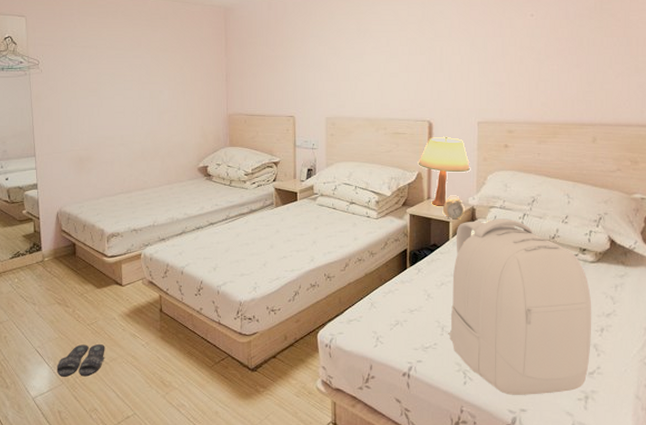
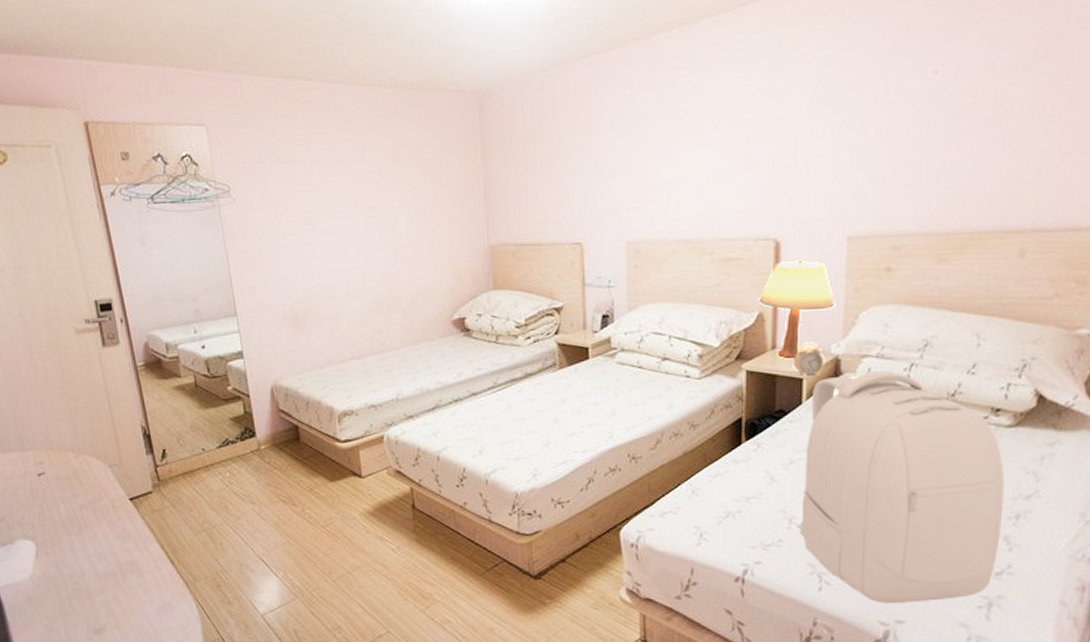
slippers: present [56,343,105,377] -> none [287,549,347,590]

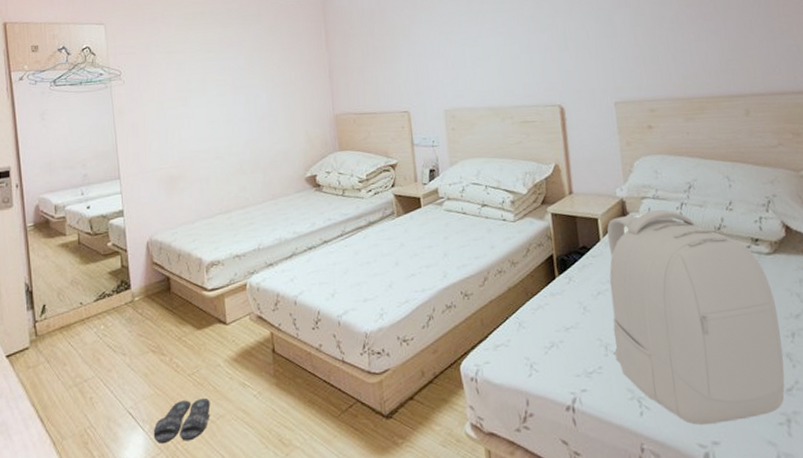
slippers: none [287,549,347,590] -> present [153,397,211,443]
table lamp: present [760,259,834,359] -> none [554,121,613,203]
alarm clock: present [793,343,825,375] -> none [587,188,613,216]

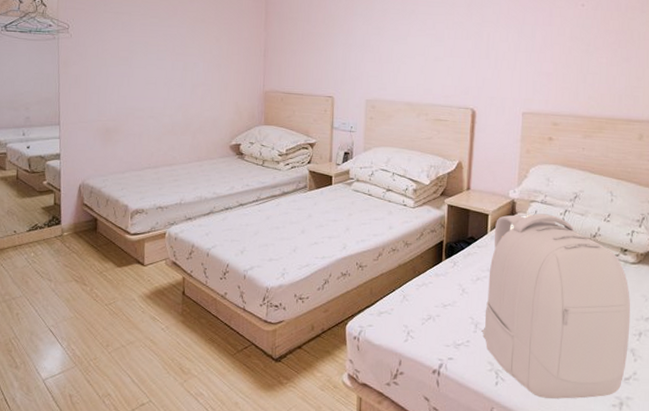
slippers: present [153,397,211,443] -> none [70,325,123,360]

